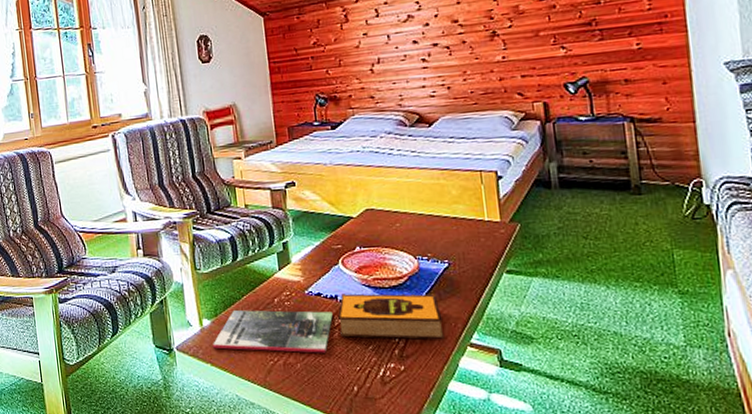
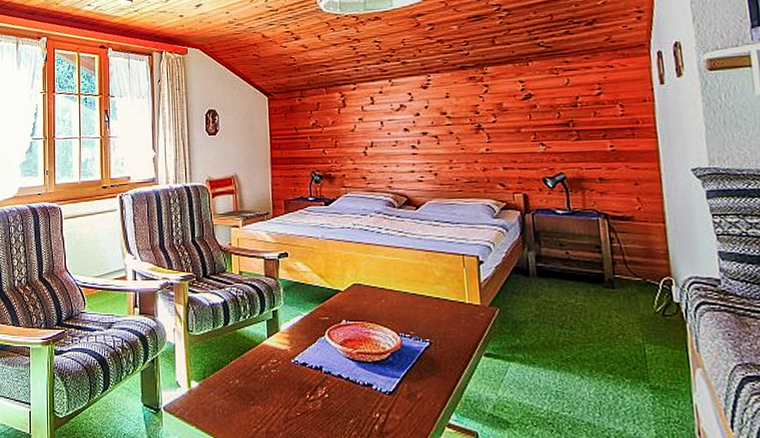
magazine: present [212,310,333,353] -> none [198,375,317,424]
hardback book: present [338,293,445,340] -> none [322,365,424,419]

